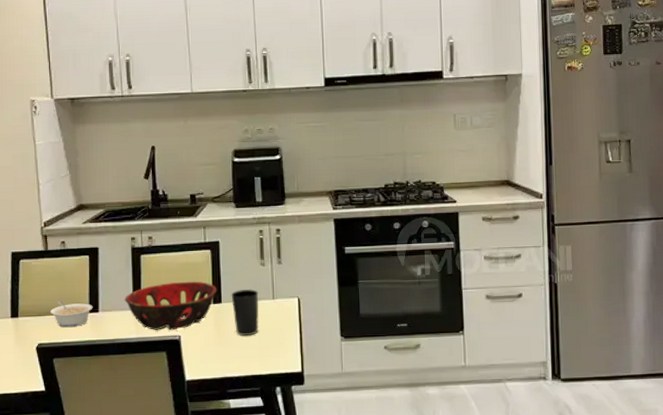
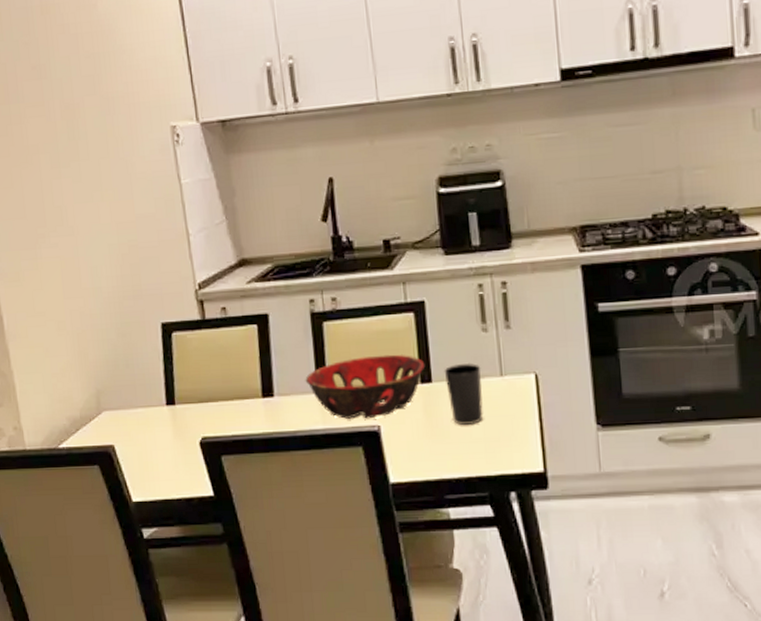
legume: present [51,301,93,328] -> none [214,383,267,417]

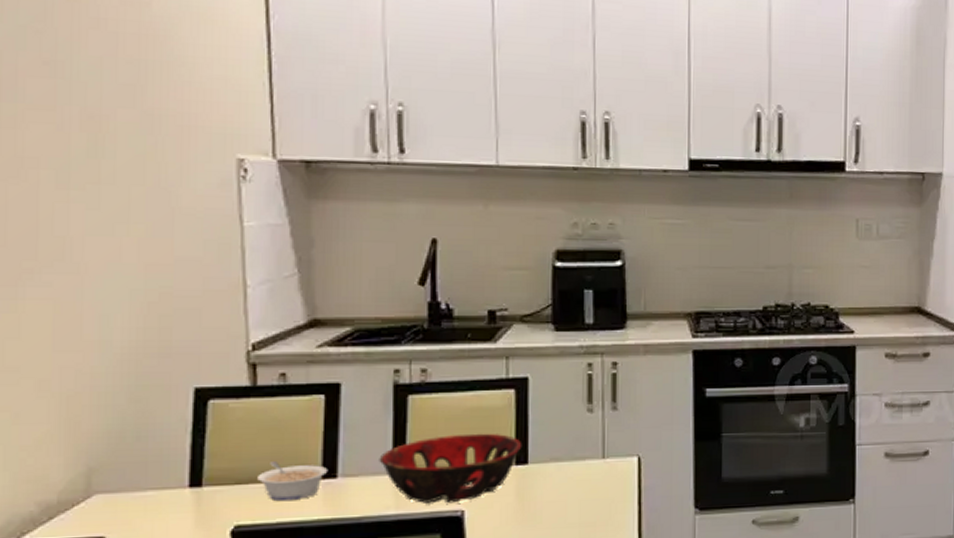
legume: none [214,383,267,417] -> present [258,462,328,502]
cup: present [444,362,483,426] -> none [542,444,583,510]

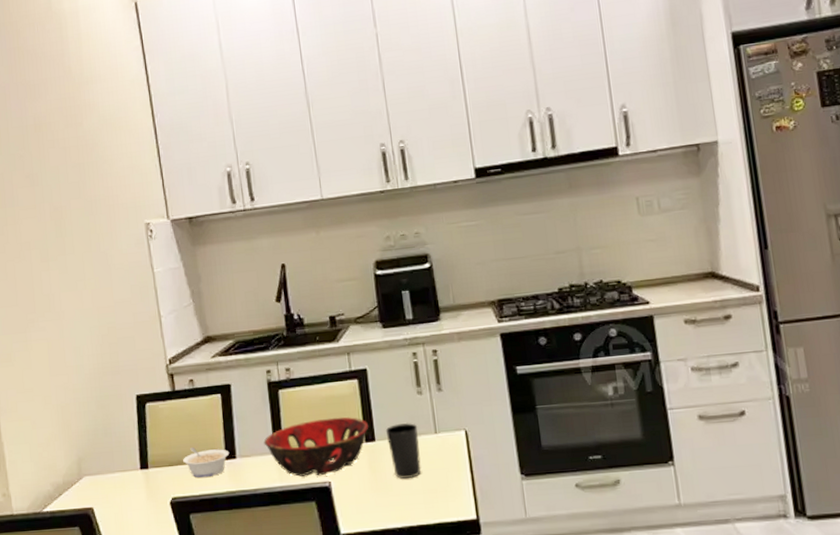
cup: none [542,444,583,510] -> present [385,422,422,479]

